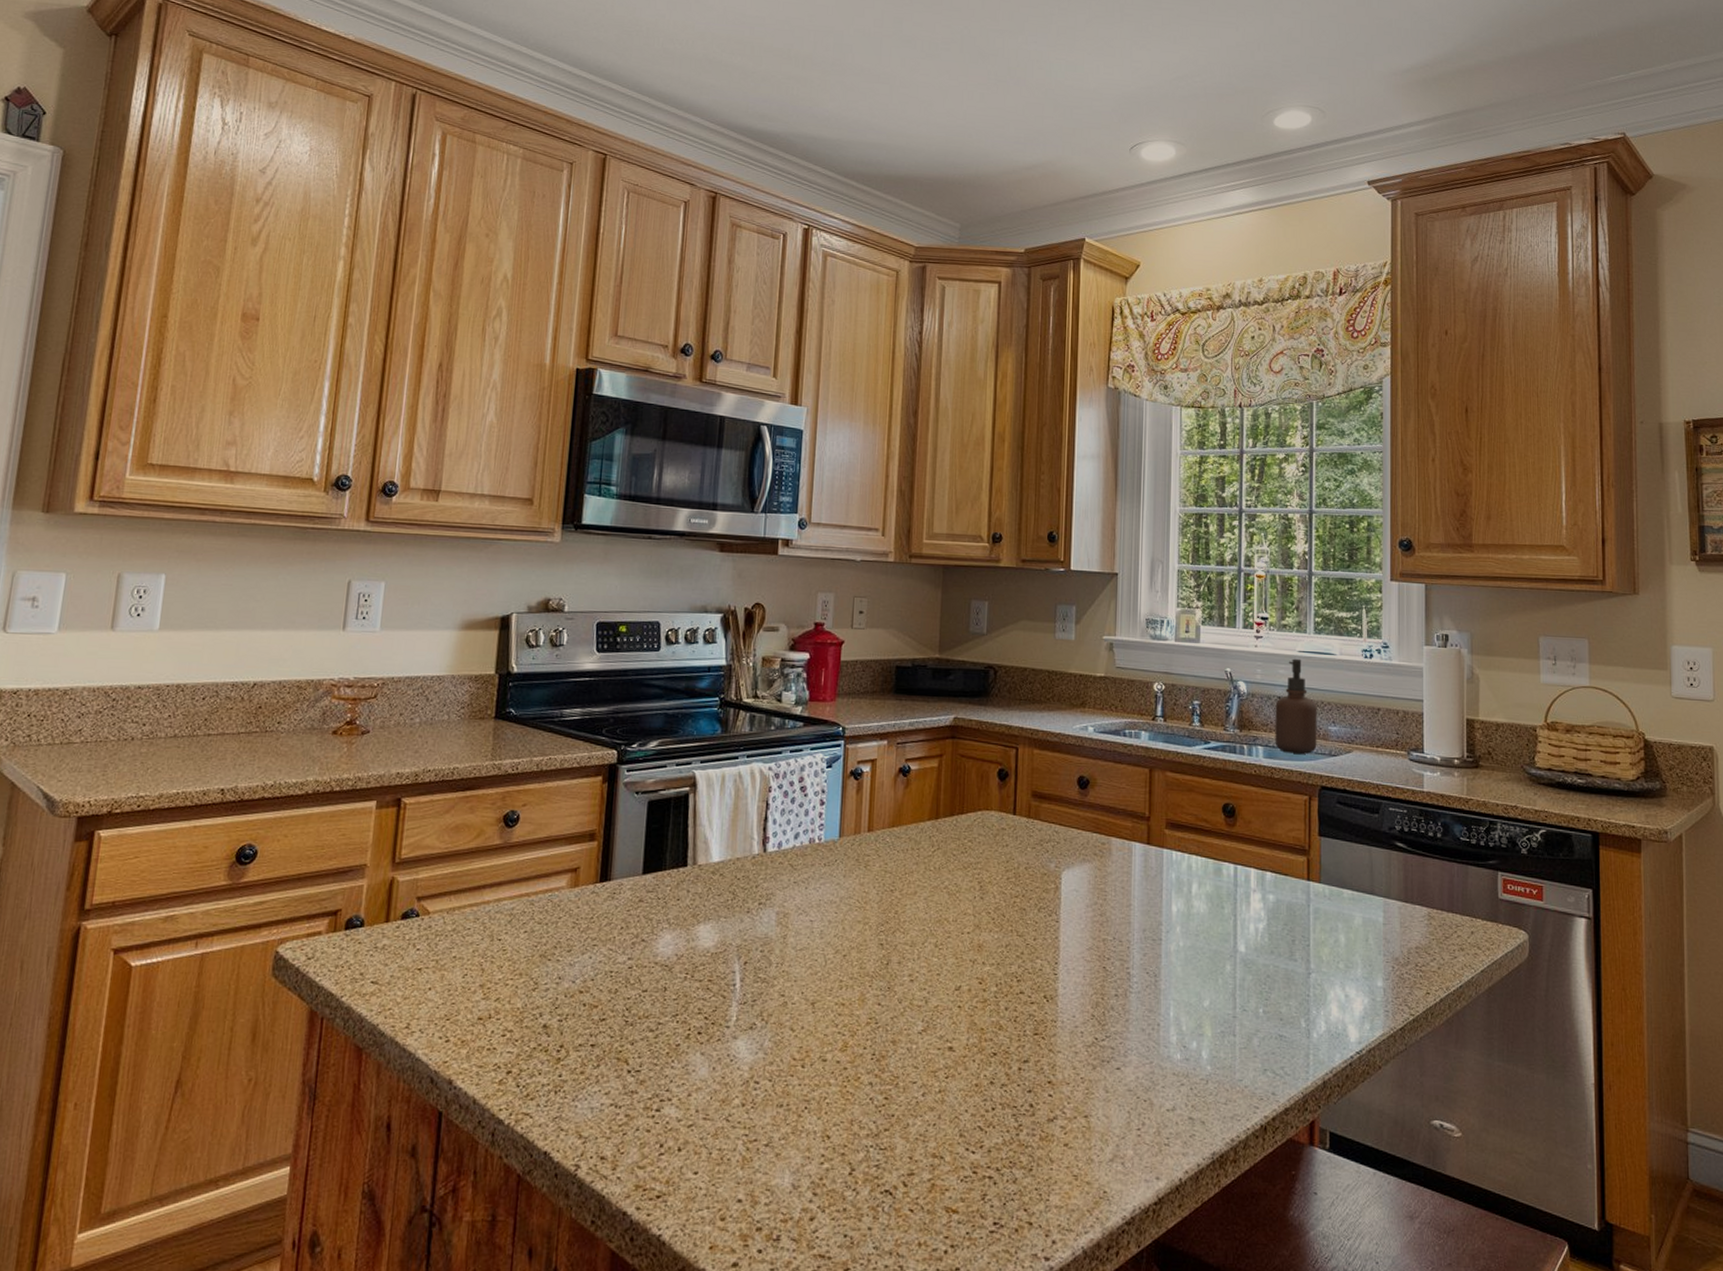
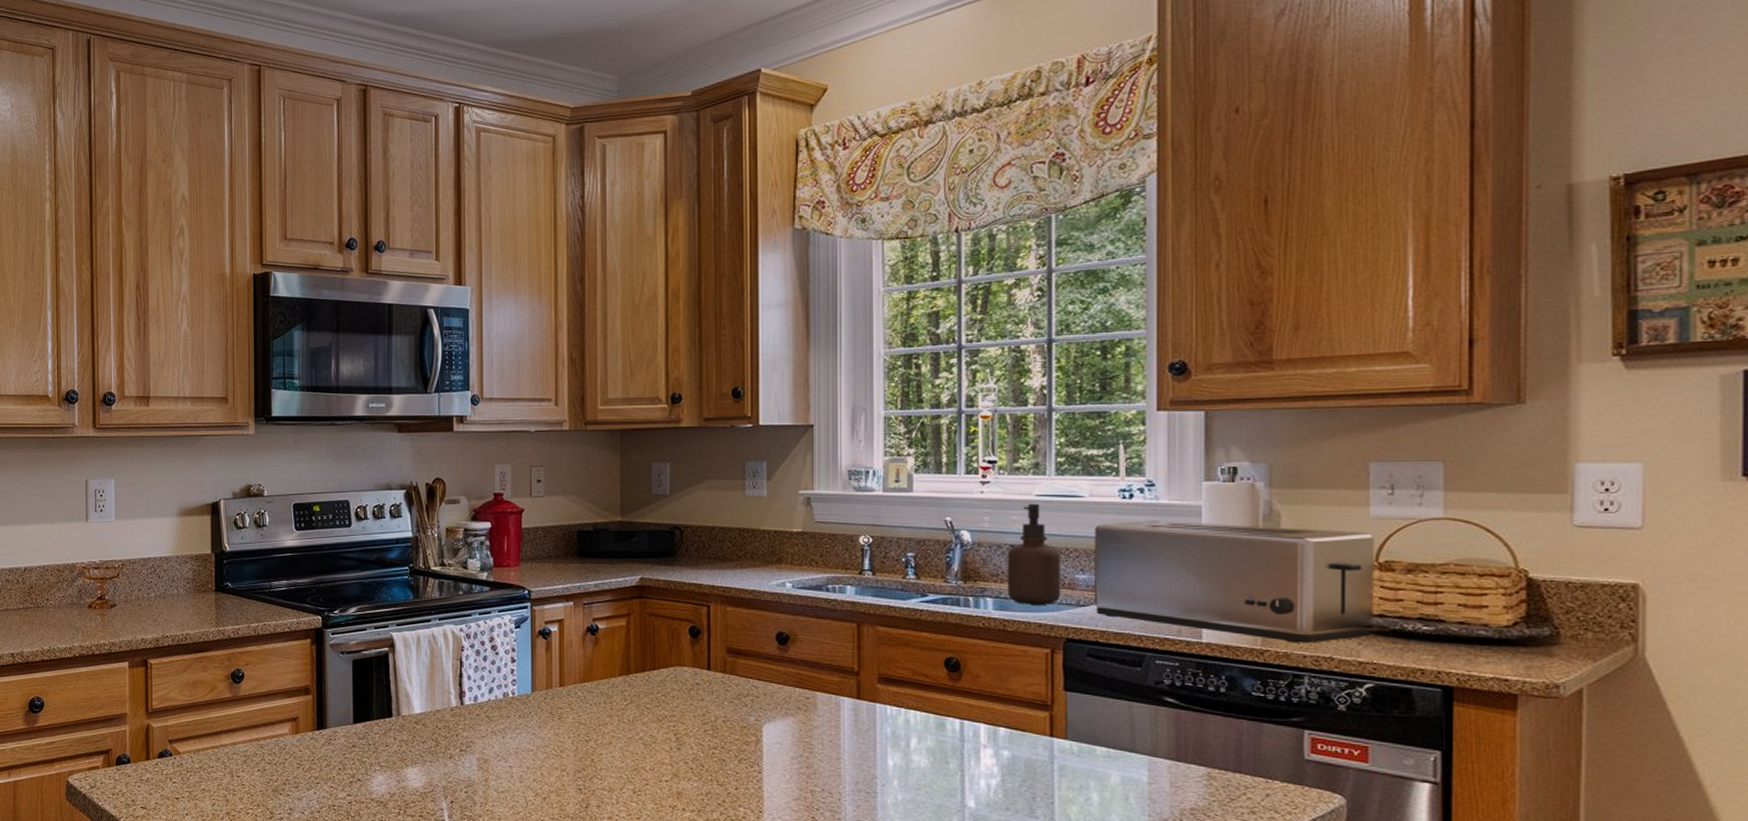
toaster: none [1343,678,1545,793] -> present [1095,520,1375,644]

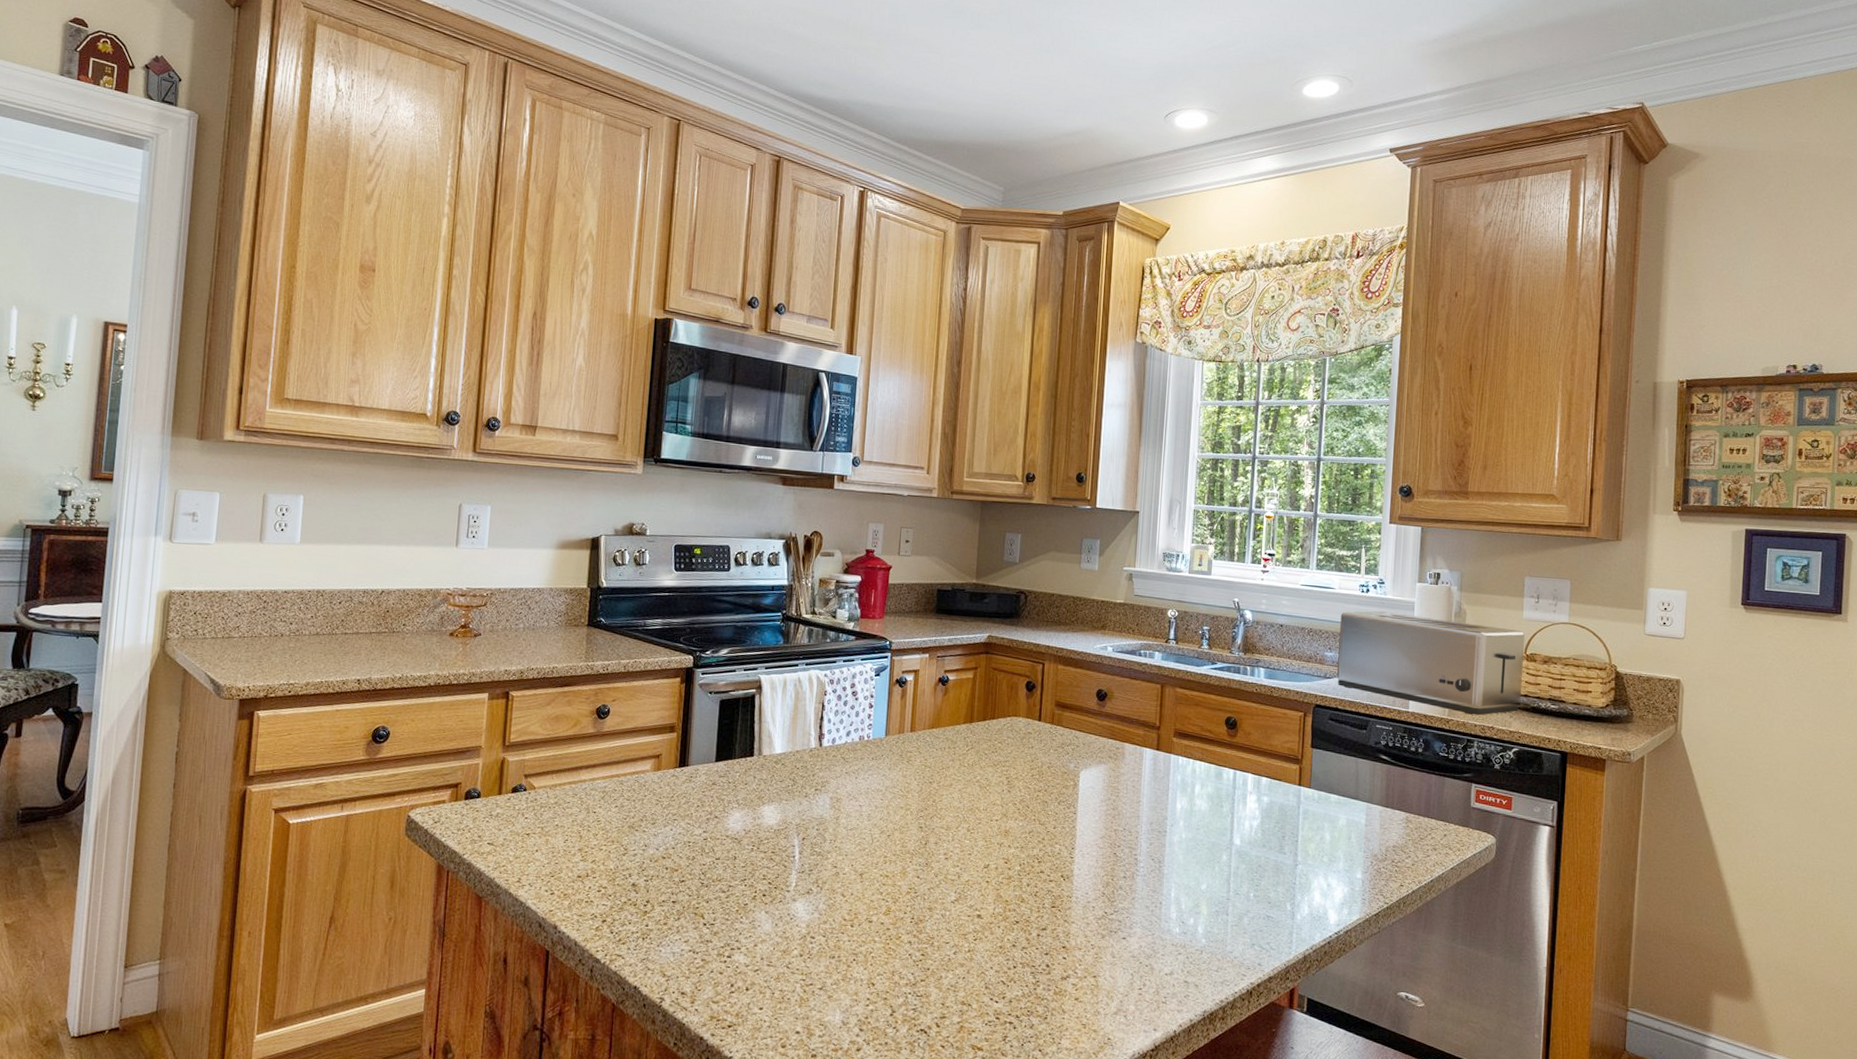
soap dispenser: present [1007,503,1061,605] -> none [1275,591,1316,676]

